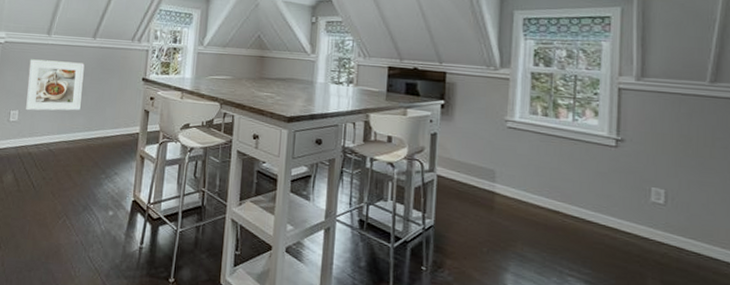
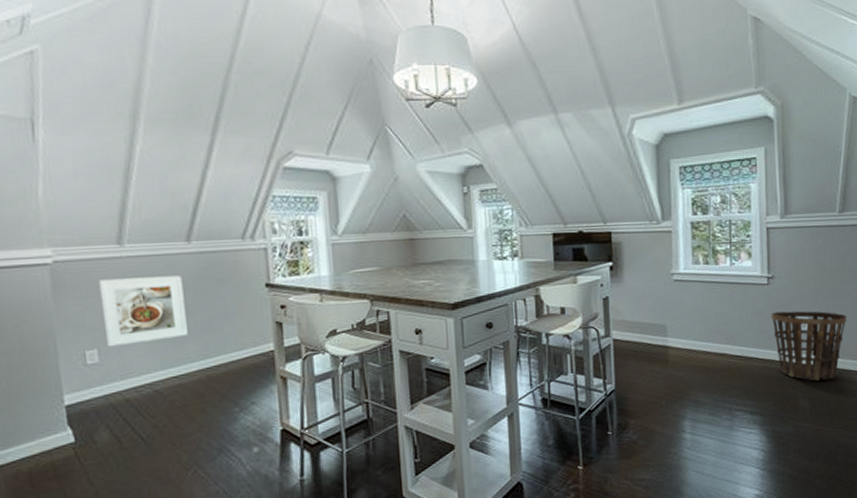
basket: none [617,177,716,265] -> present [771,311,847,381]

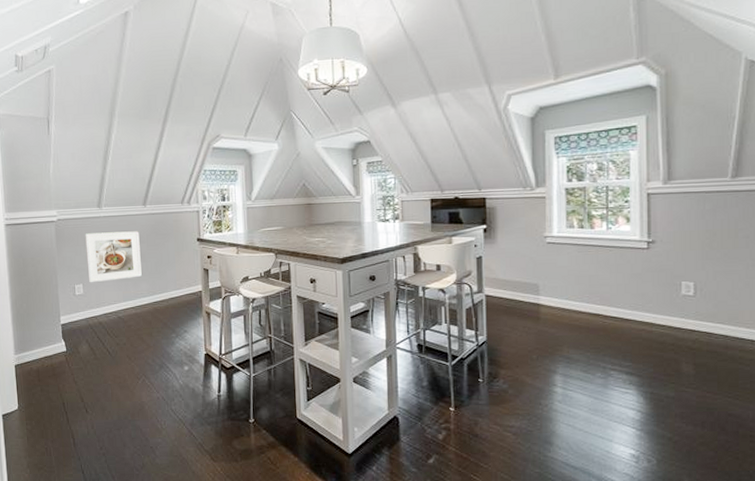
basket: present [771,311,847,381] -> none [651,275,740,347]

